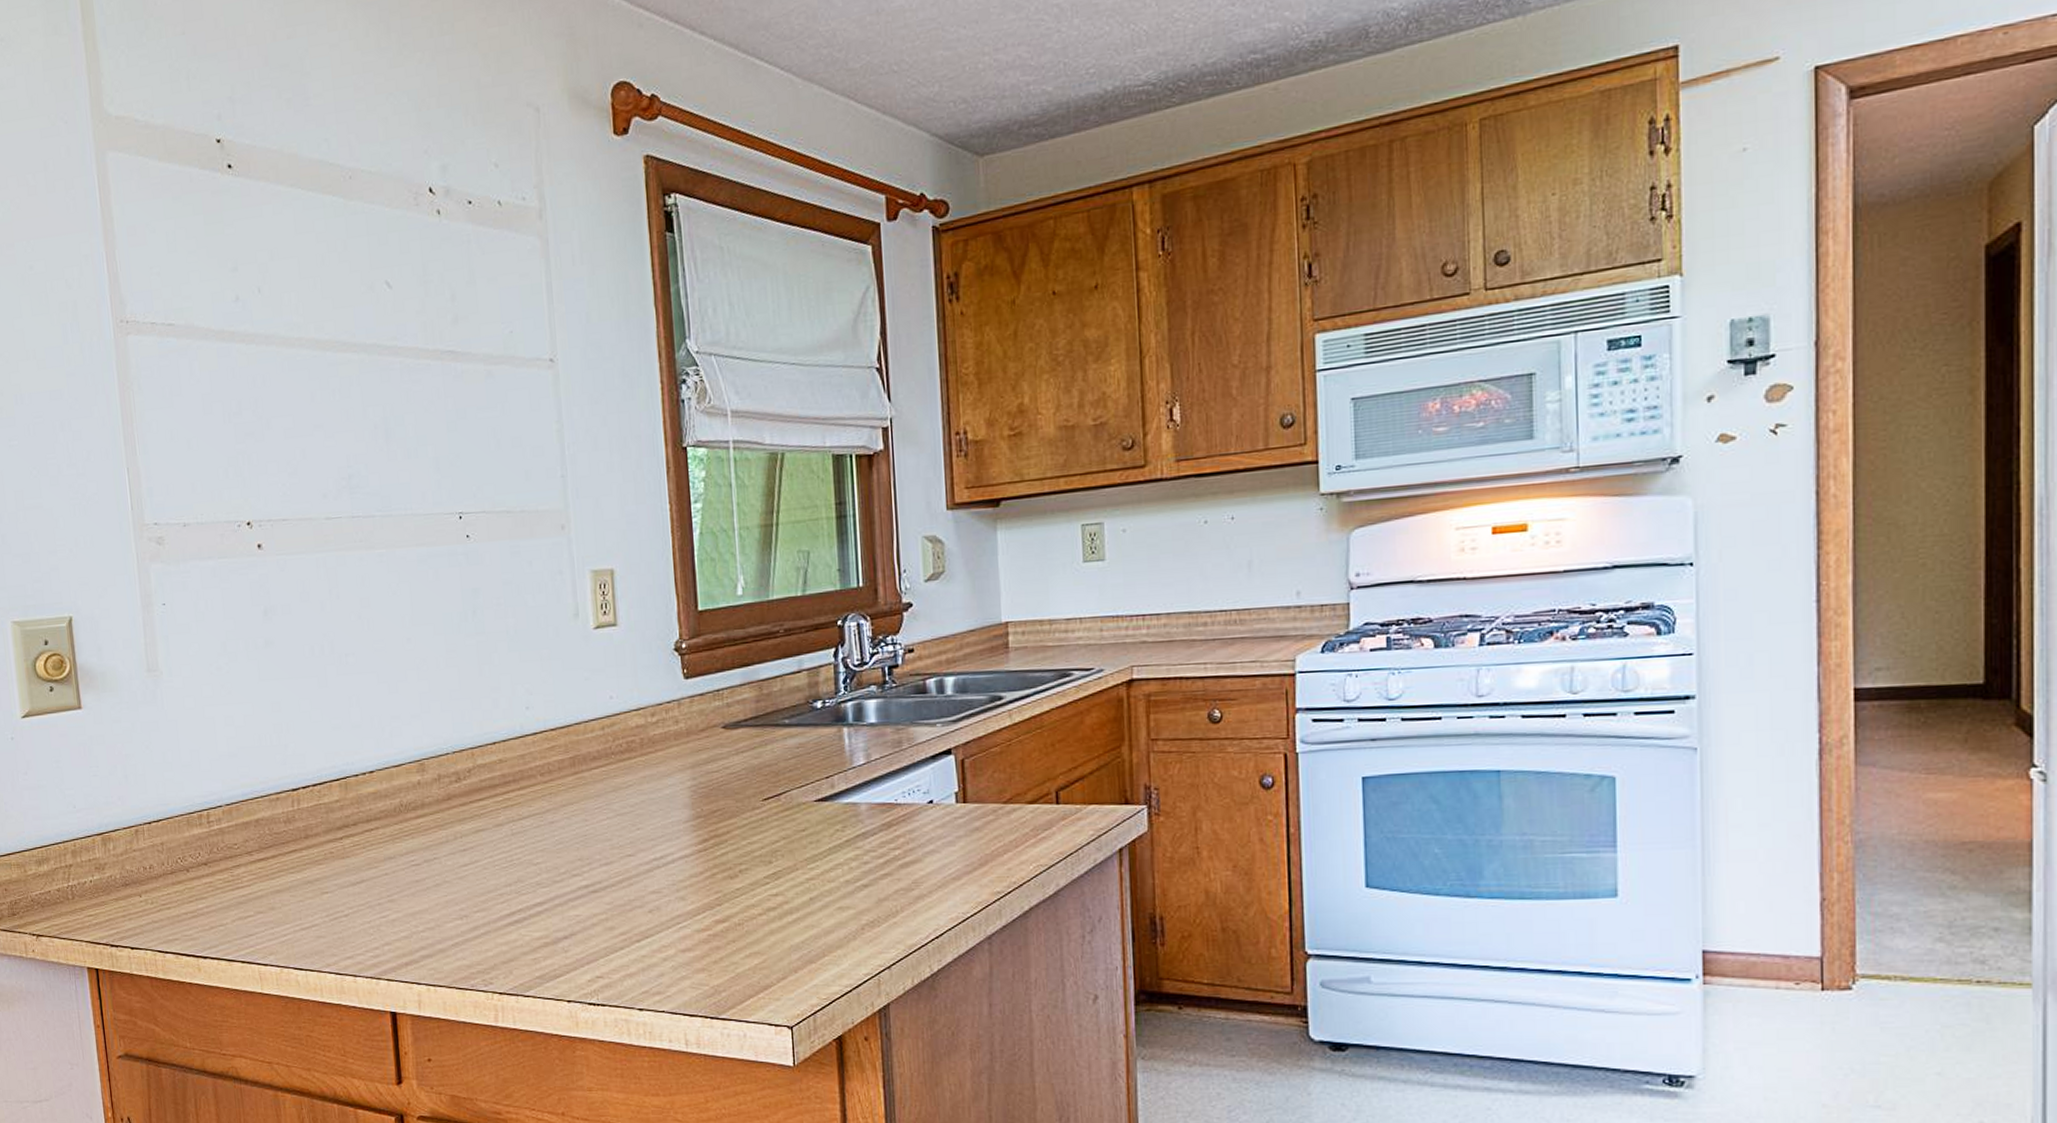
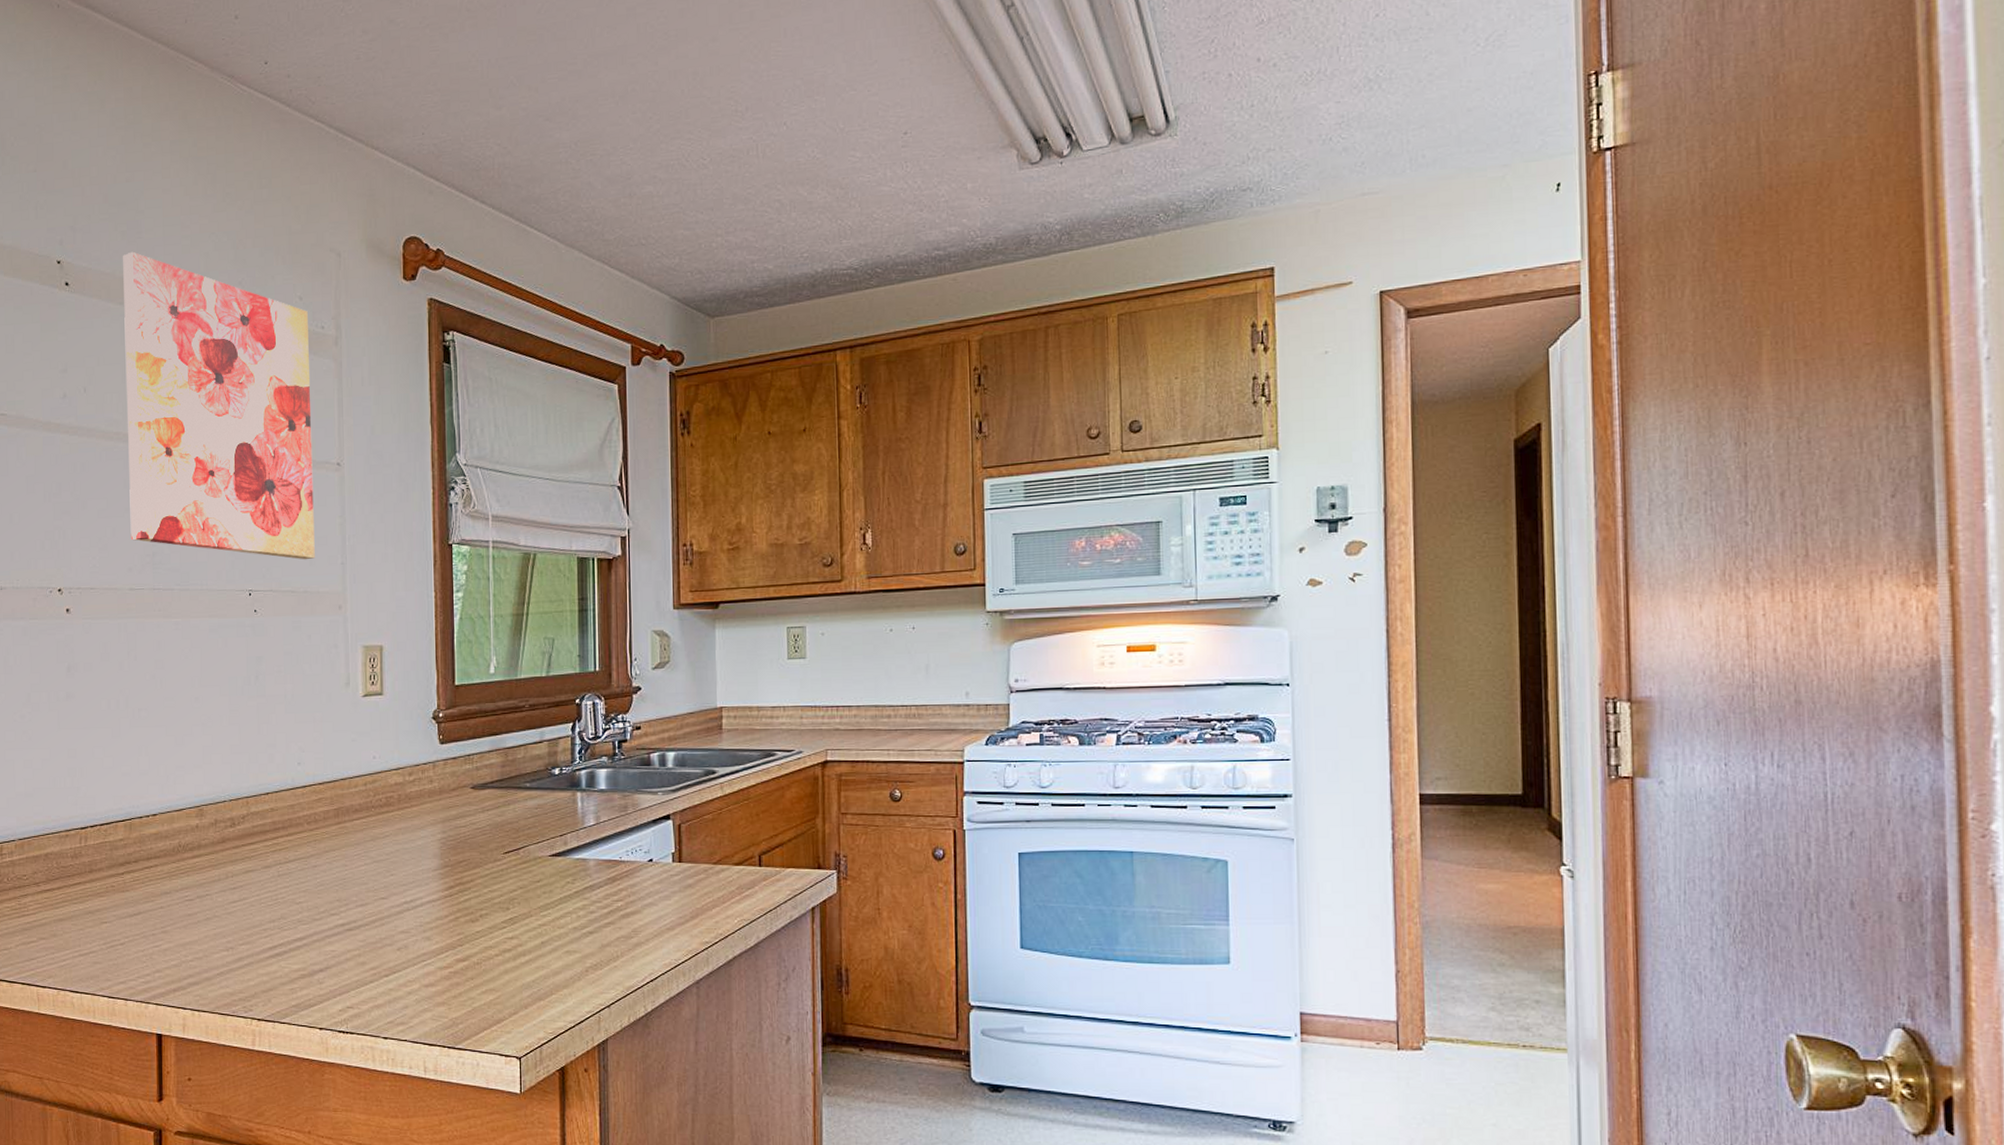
wall art: none [290,122,531,475] -> present [123,251,315,560]

